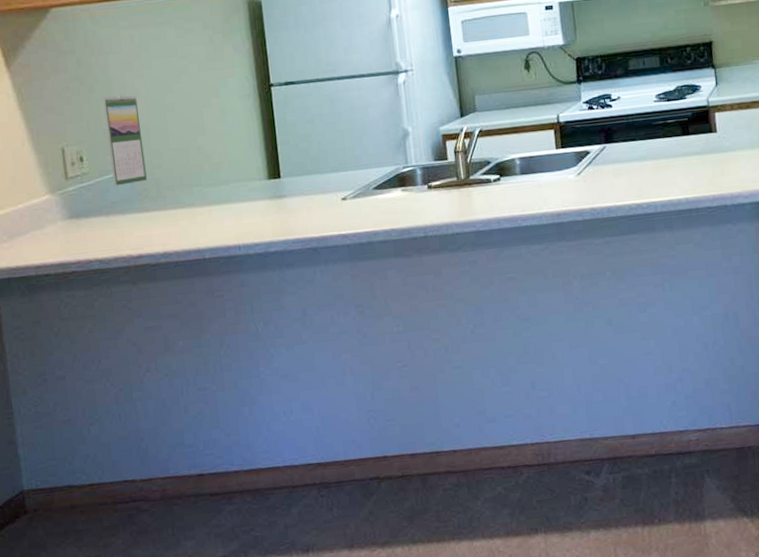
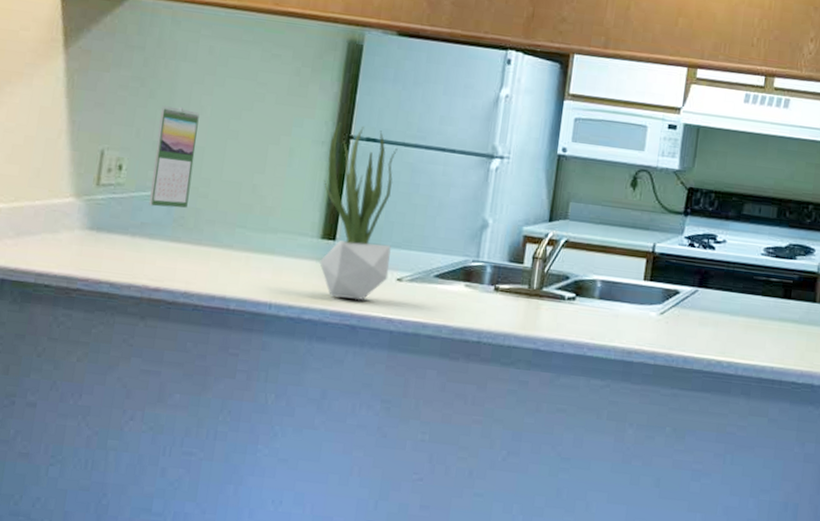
potted plant: none [254,73,334,227] -> present [319,121,398,301]

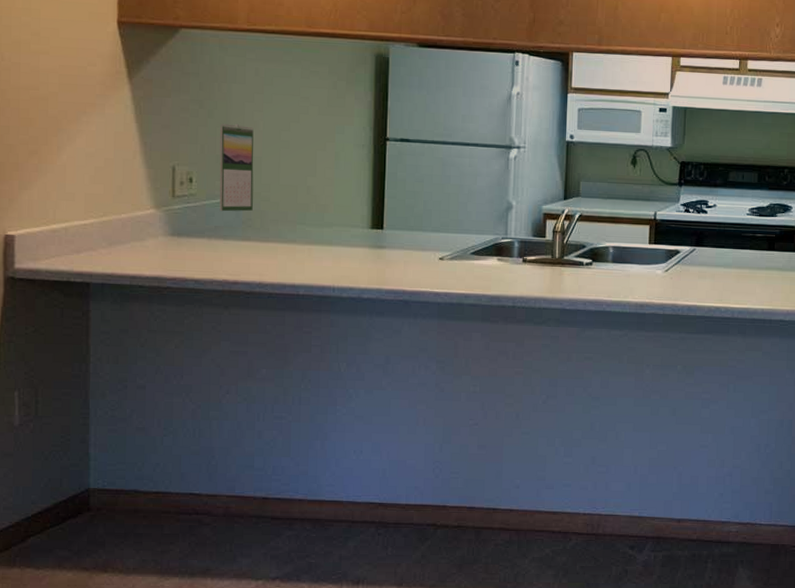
potted plant: present [319,121,398,301] -> none [367,126,432,279]

